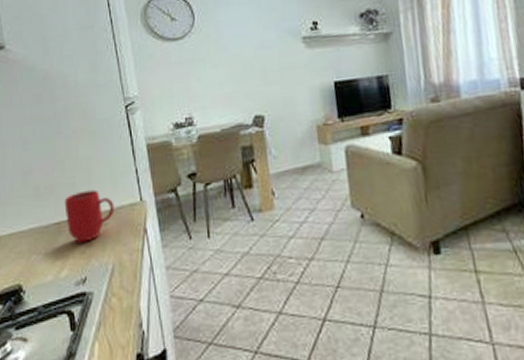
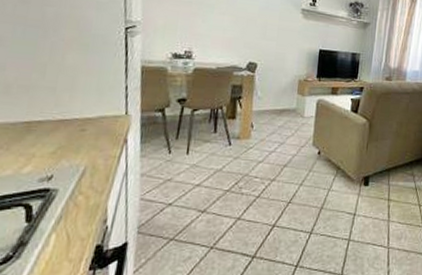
mug: present [64,189,115,243] -> none [38,96,97,144]

